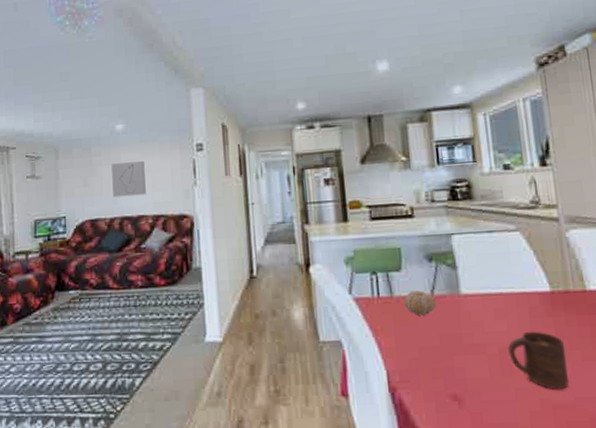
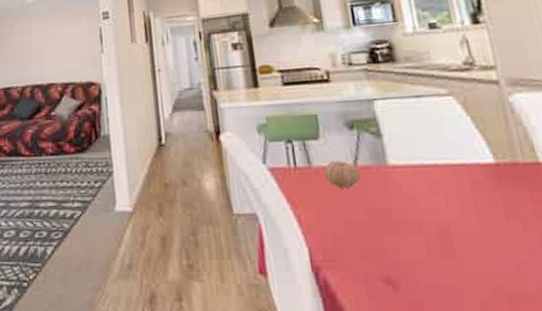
wall art: present [111,161,146,198] -> none [23,31,55,67]
cup: present [508,331,569,389] -> none [448,208,527,276]

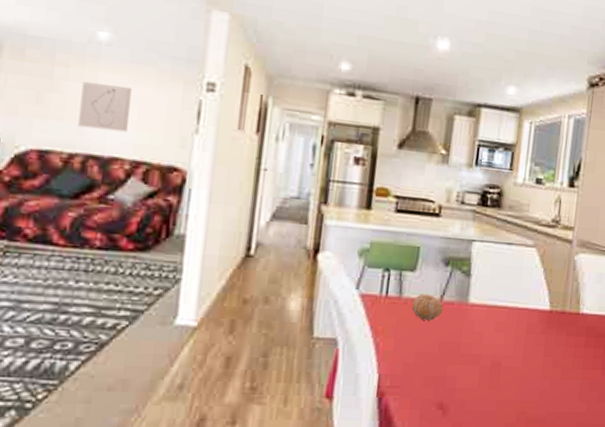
wall art: none [23,31,55,67] -> present [78,82,132,133]

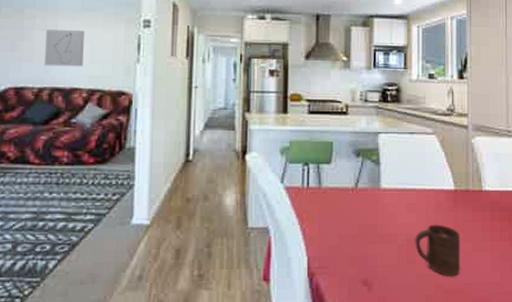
fruit: present [412,294,443,321] -> none [331,183,358,206]
cup: none [499,346,550,404] -> present [415,224,461,276]

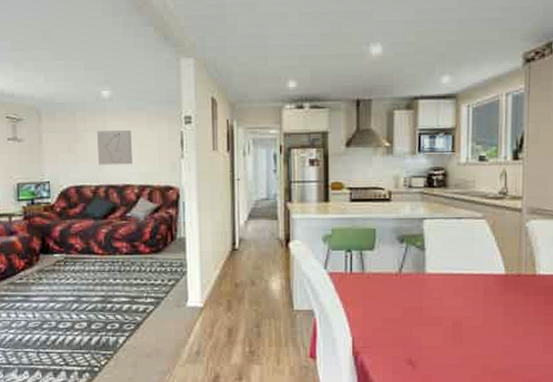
cup: present [415,224,461,276] -> none [461,308,511,357]

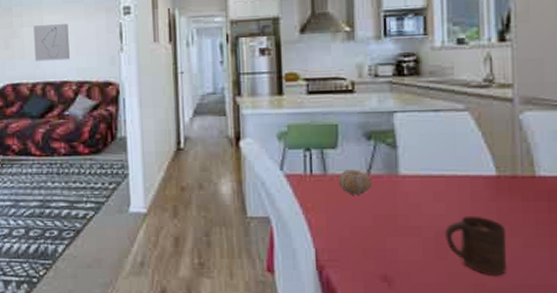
fruit: none [375,268,402,290] -> present [339,169,372,195]
cup: none [461,308,511,357] -> present [445,215,507,275]

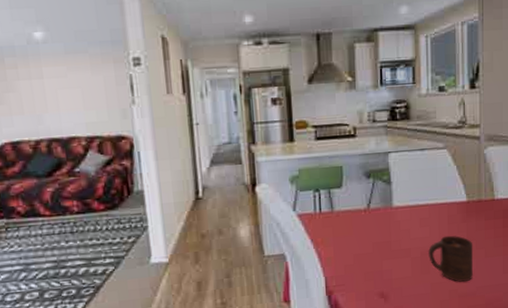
wall art: present [33,24,70,62] -> none [32,76,77,117]
fruit: present [339,169,372,195] -> none [344,205,371,227]

